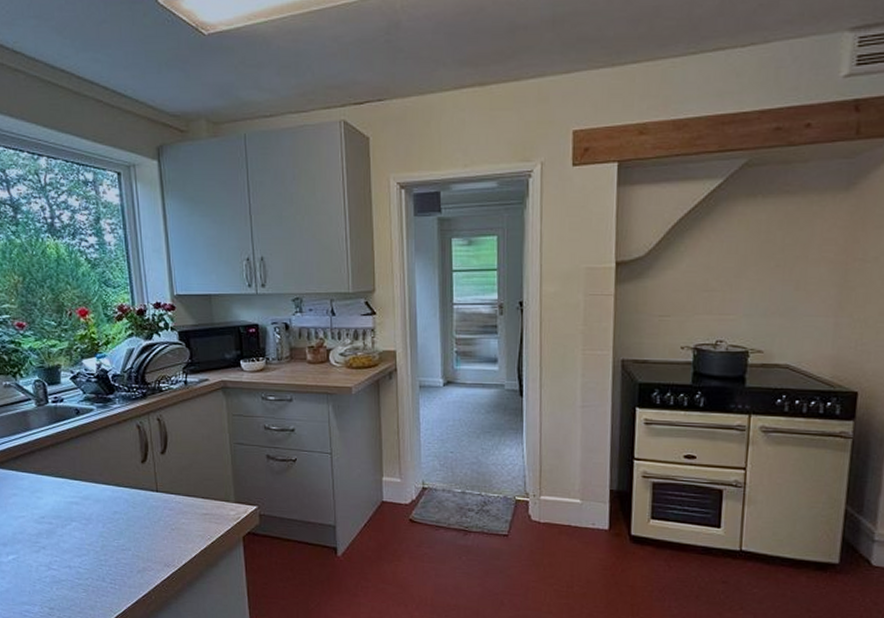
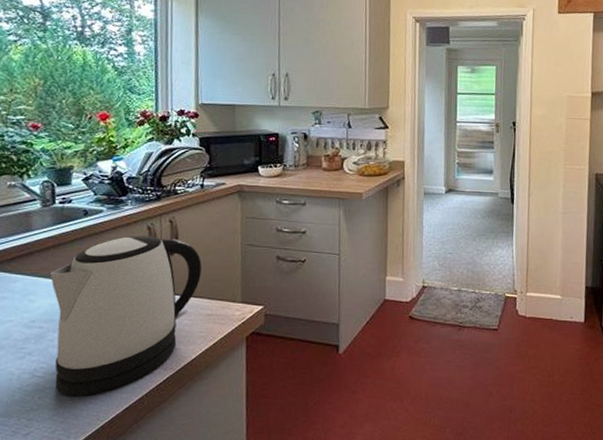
kettle: none [53,434,193,588] -> present [50,235,202,395]

